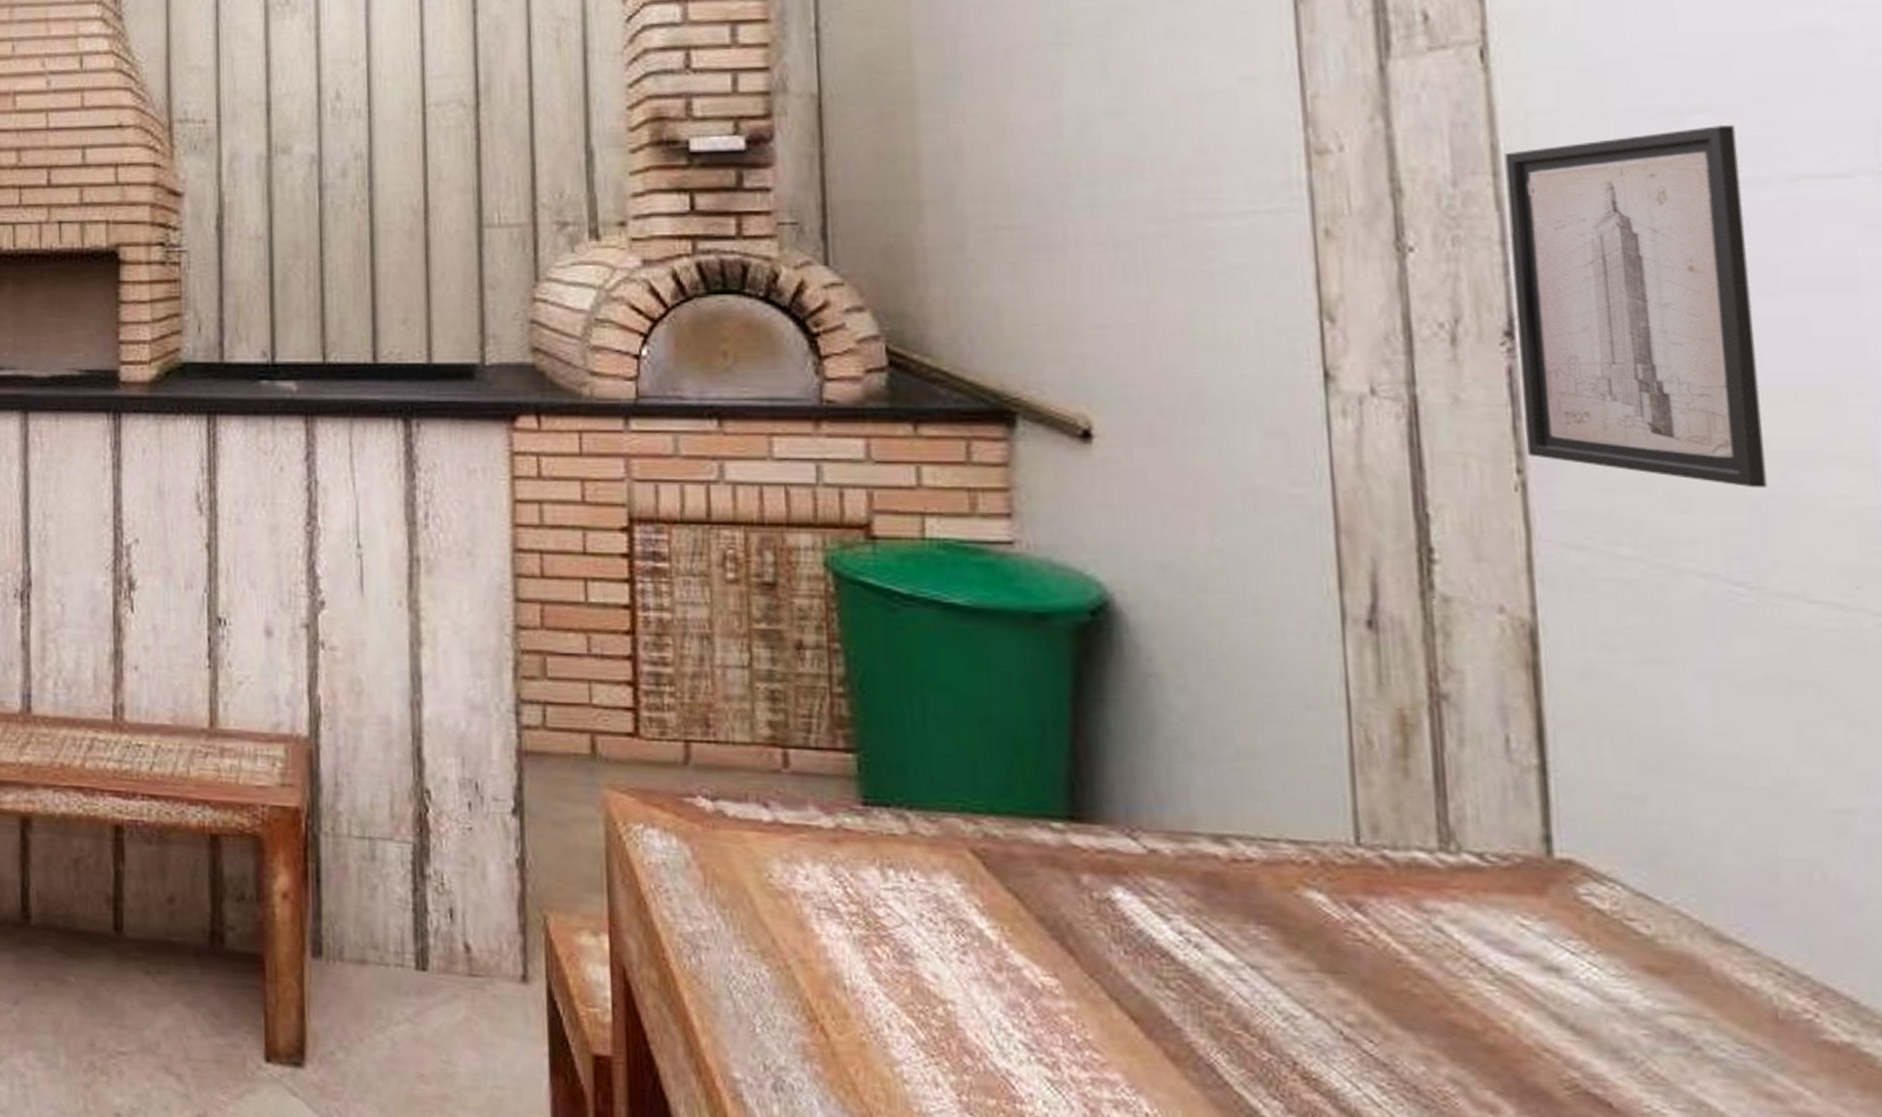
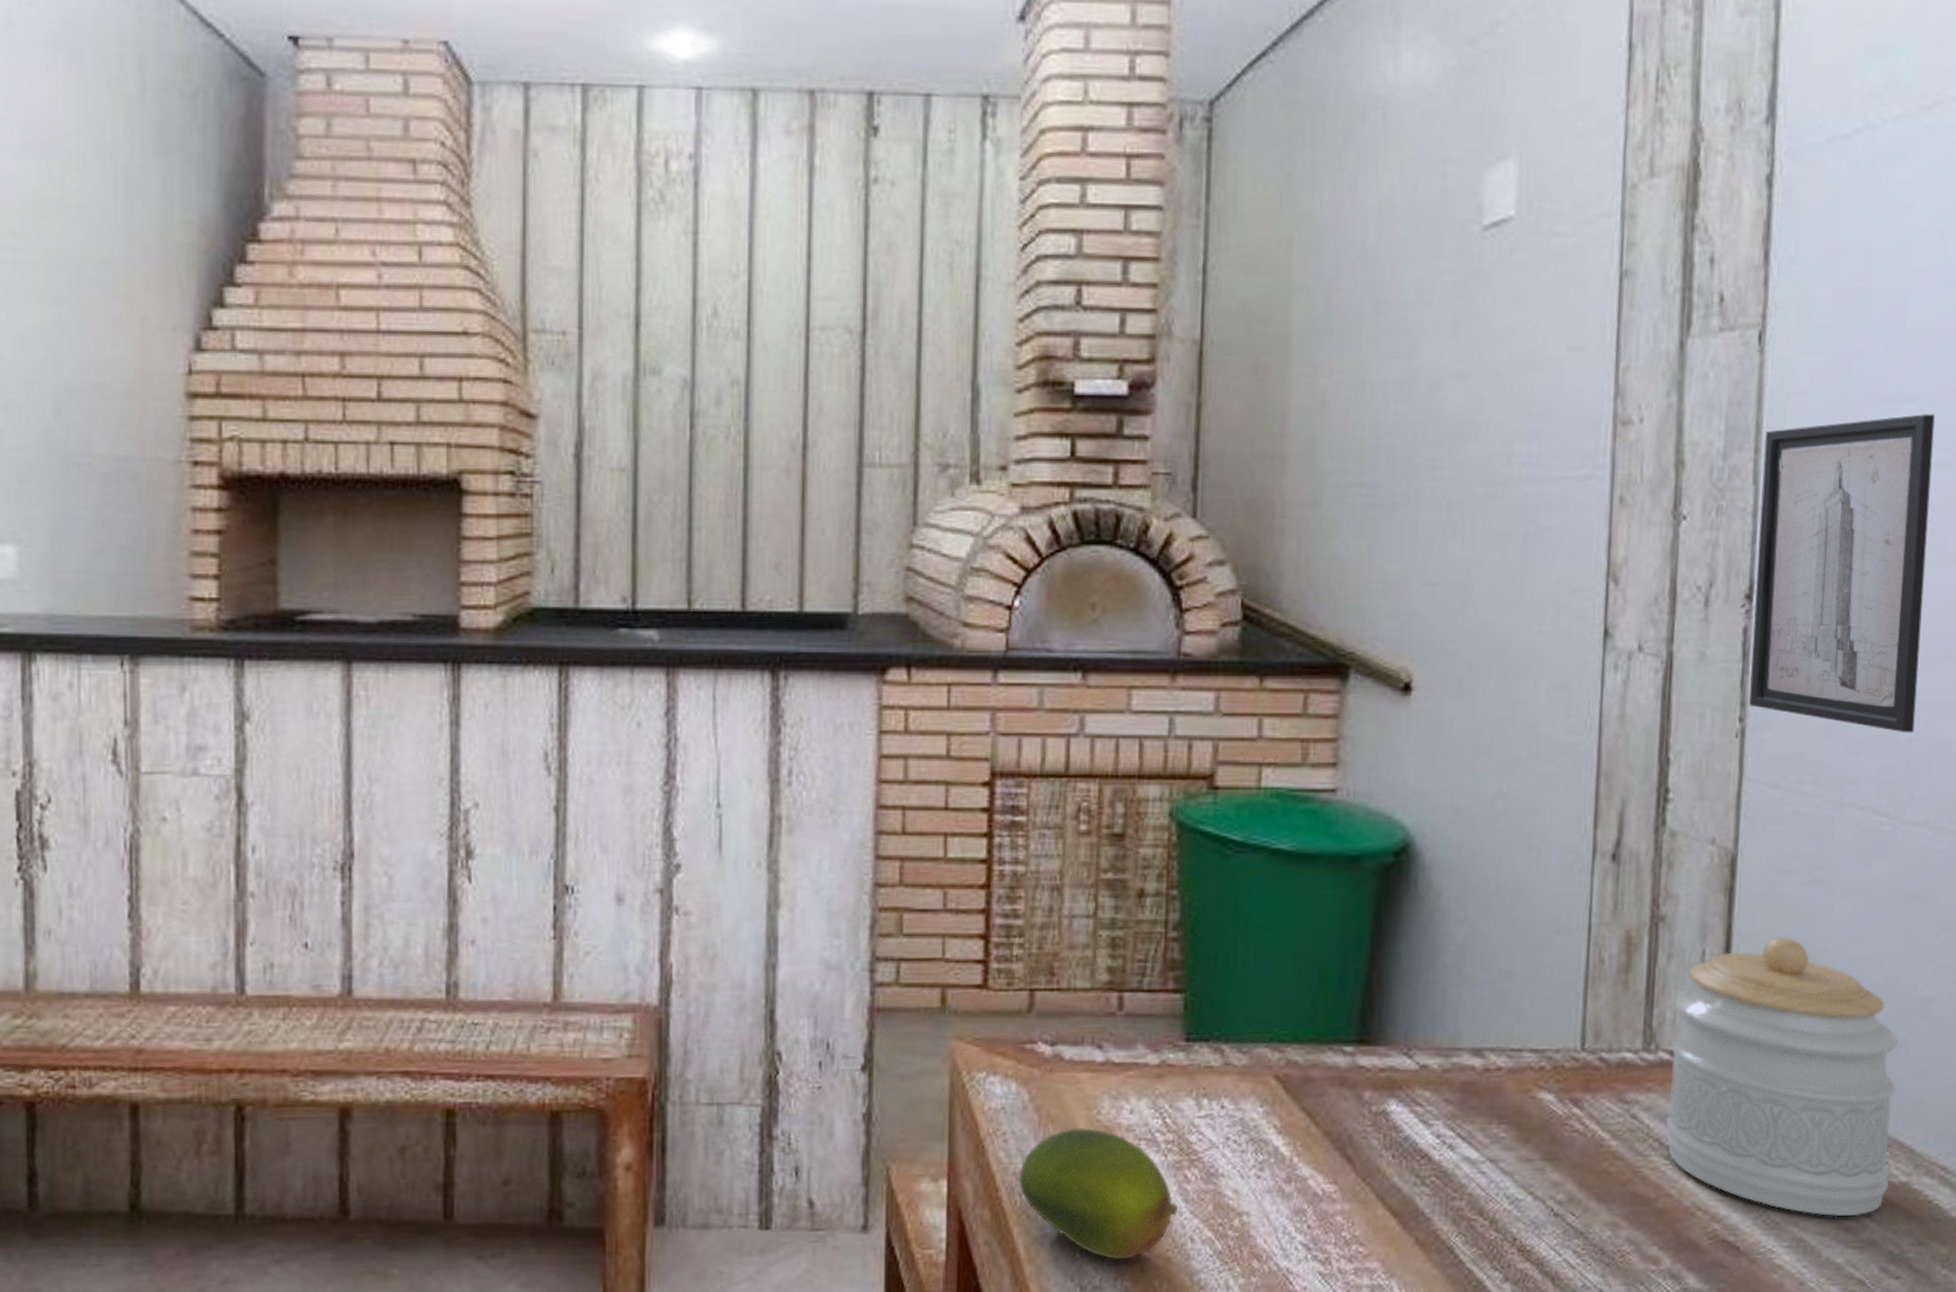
fruit: none [686,891,869,1041] -> present [1019,1128,1178,1260]
jar: none [1473,724,1825,1081] -> present [1666,936,1898,1217]

